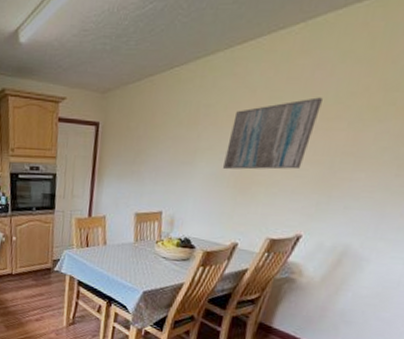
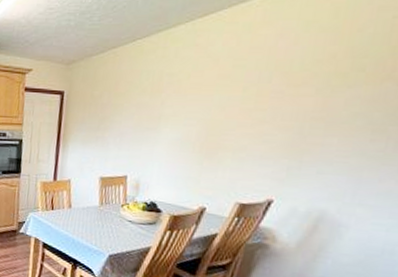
wall art: present [223,97,323,170] -> none [188,65,288,136]

